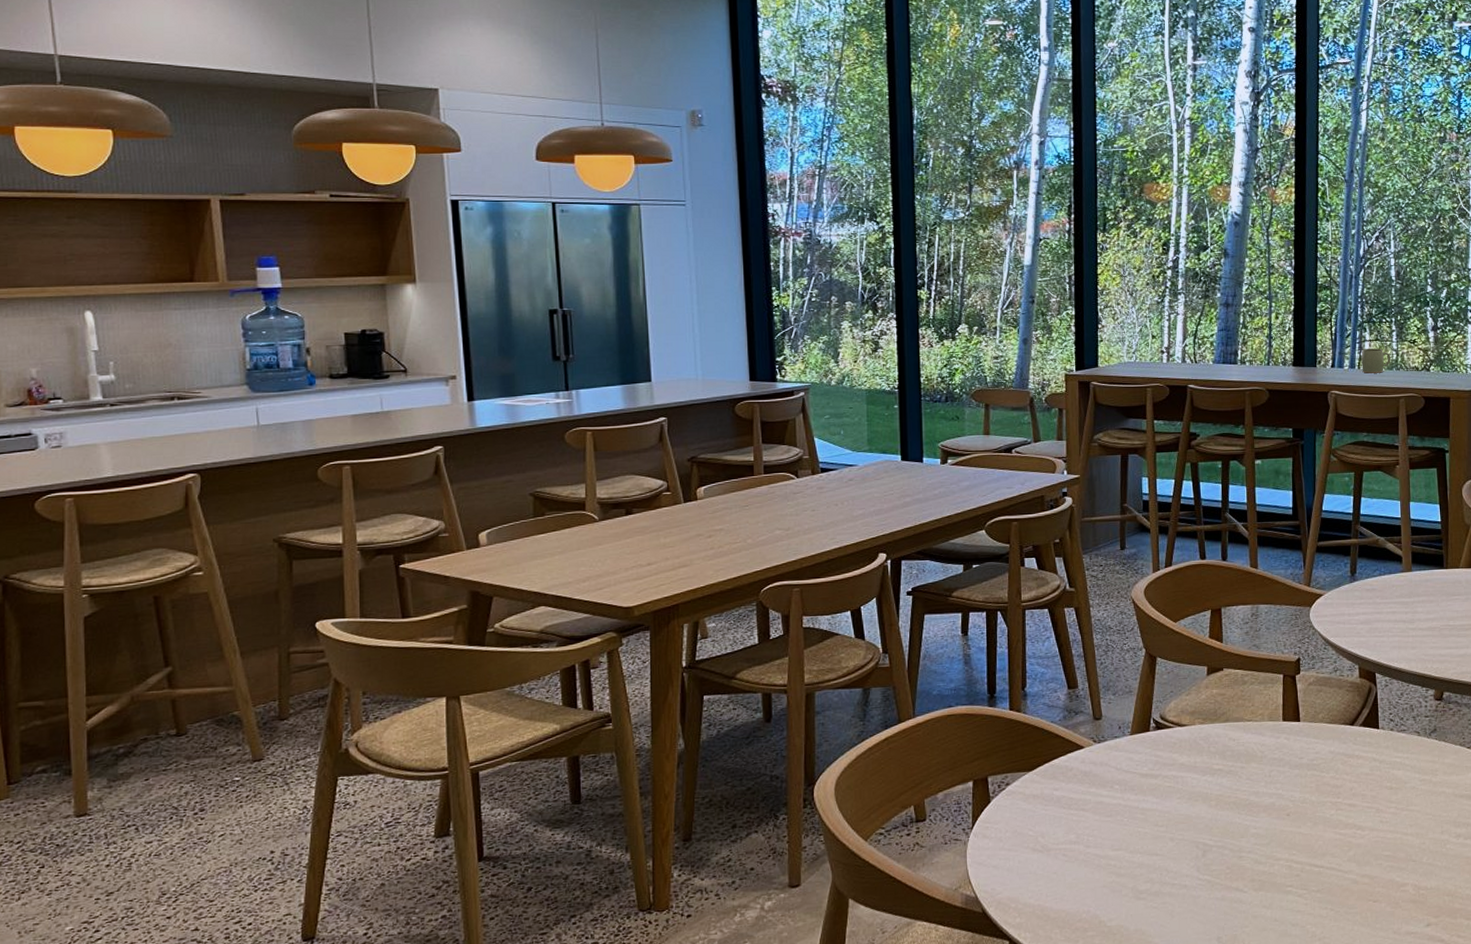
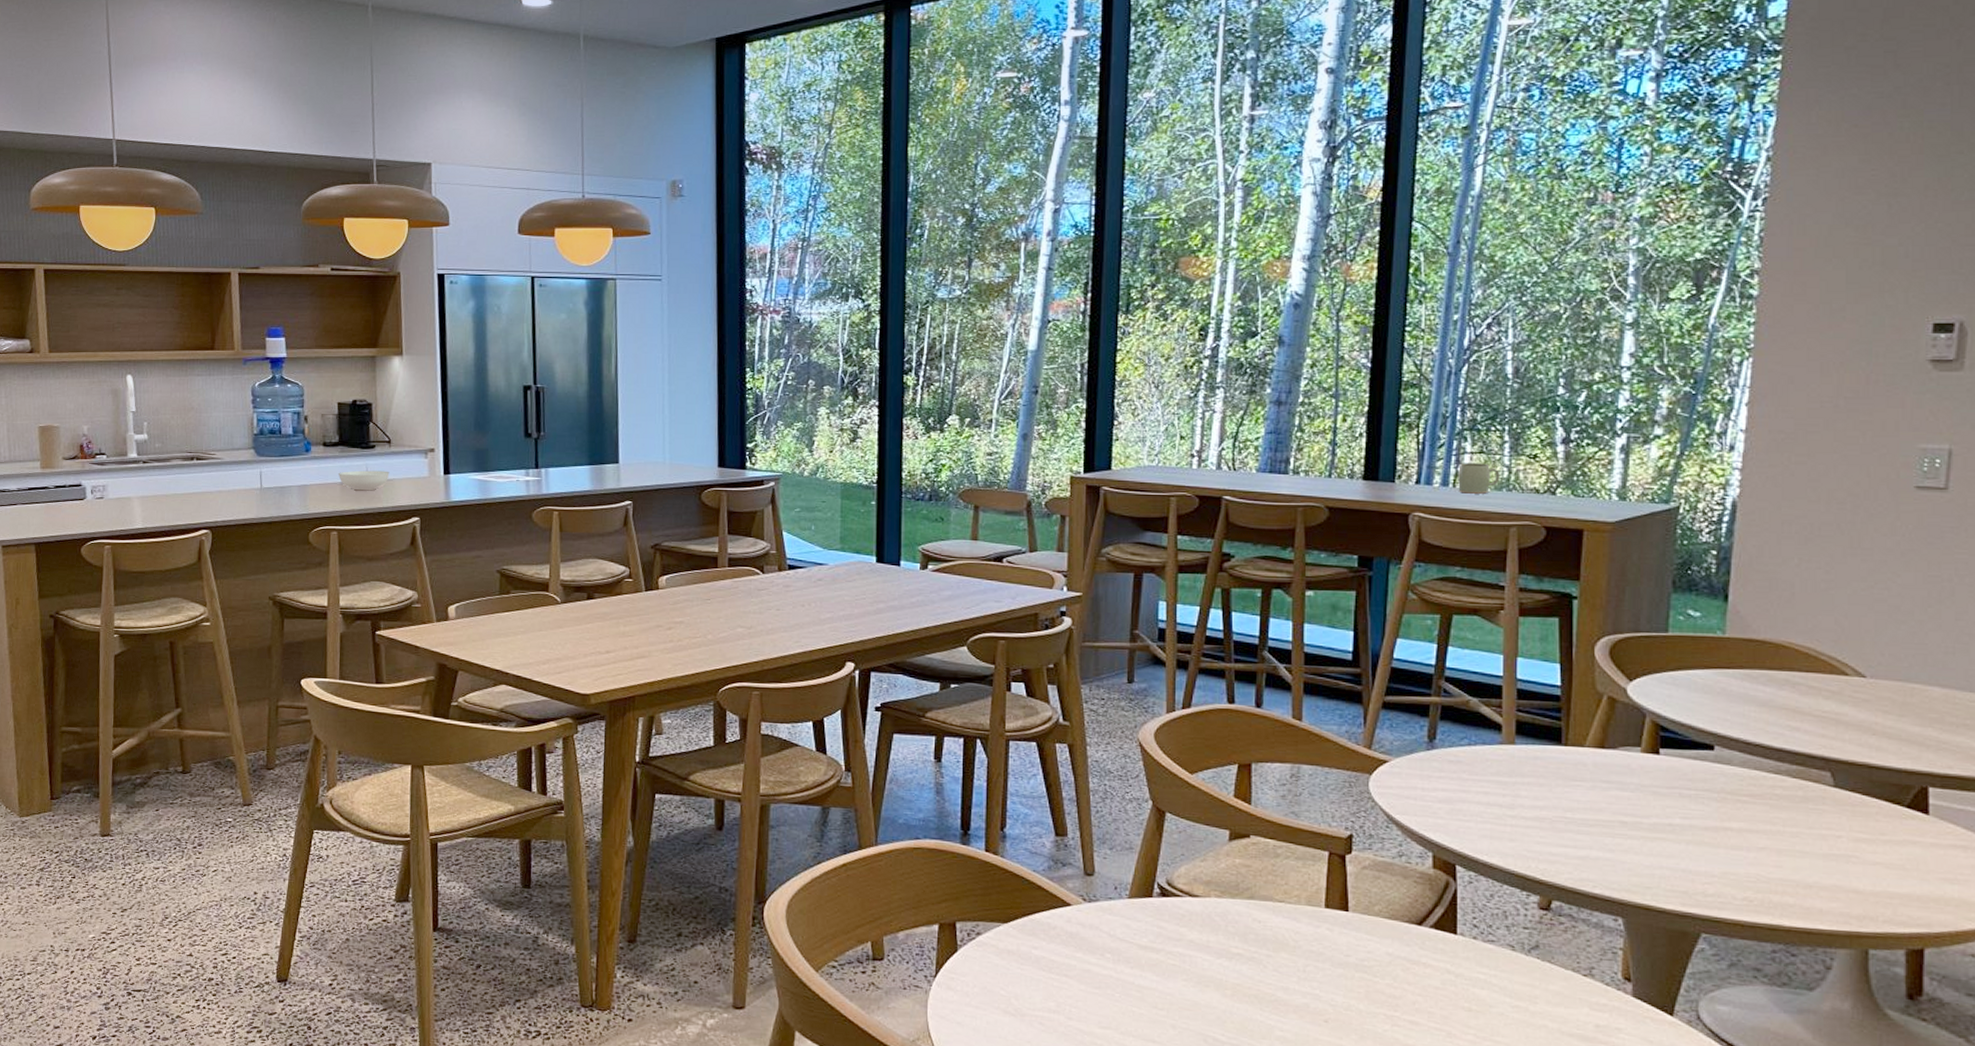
bowl: none [348,400,407,423] -> present [337,470,390,491]

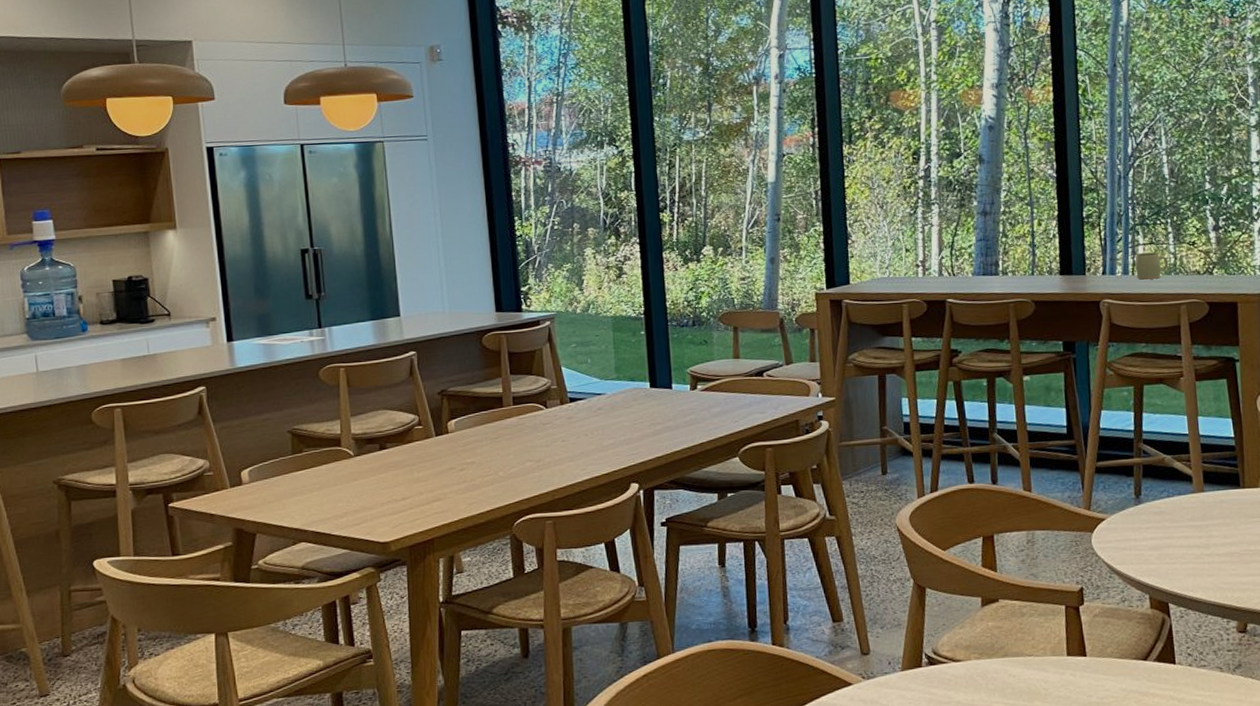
bowl: present [337,470,390,491] -> none [117,343,171,366]

